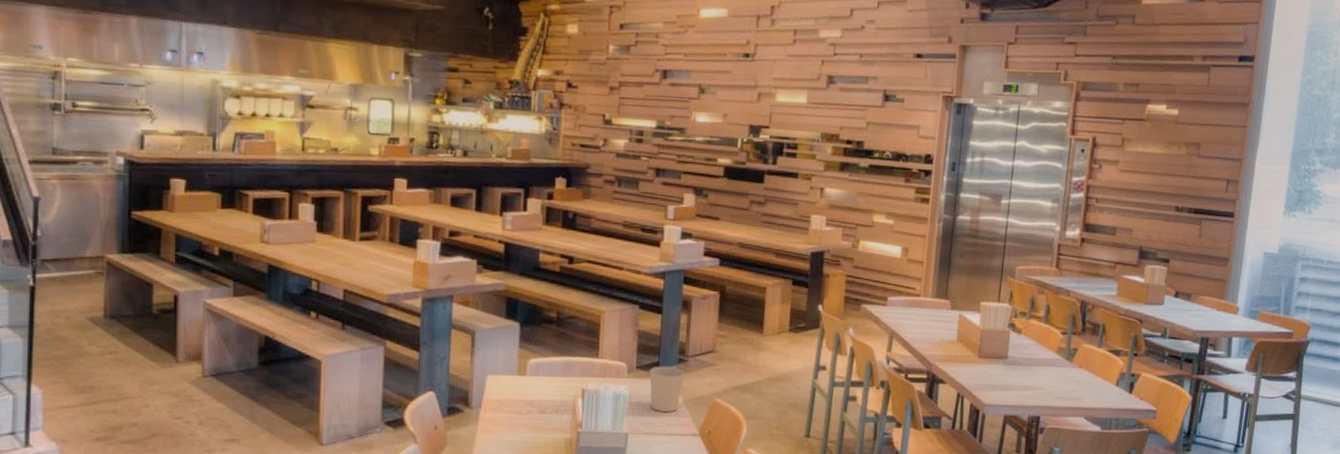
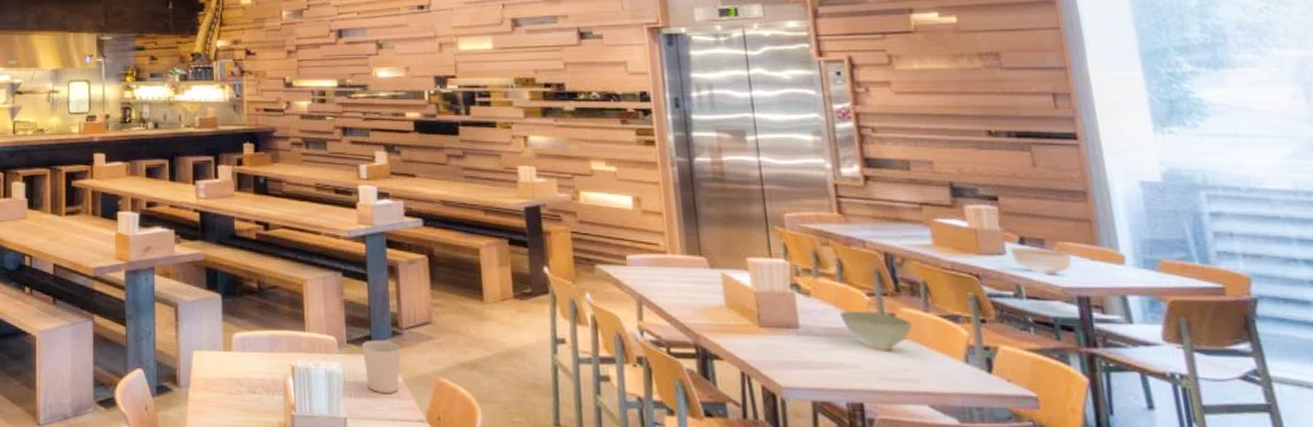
bowl: none [1039,346,1088,376] -> present [840,311,913,350]
bowl: none [1167,299,1206,321] -> present [1011,248,1073,275]

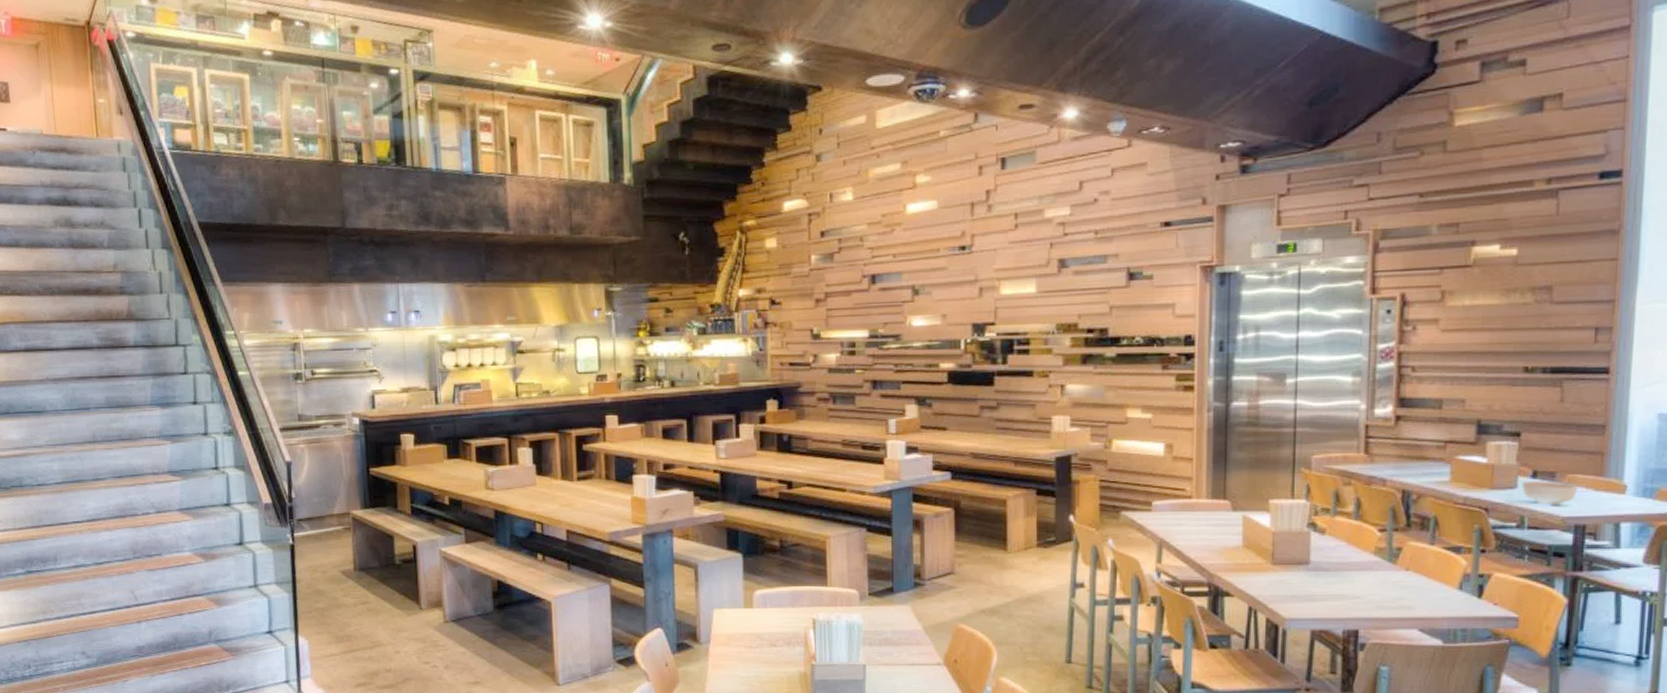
dixie cup: present [362,340,401,394] -> none [884,591,922,641]
bowl: present [840,311,913,350] -> none [1350,546,1417,581]

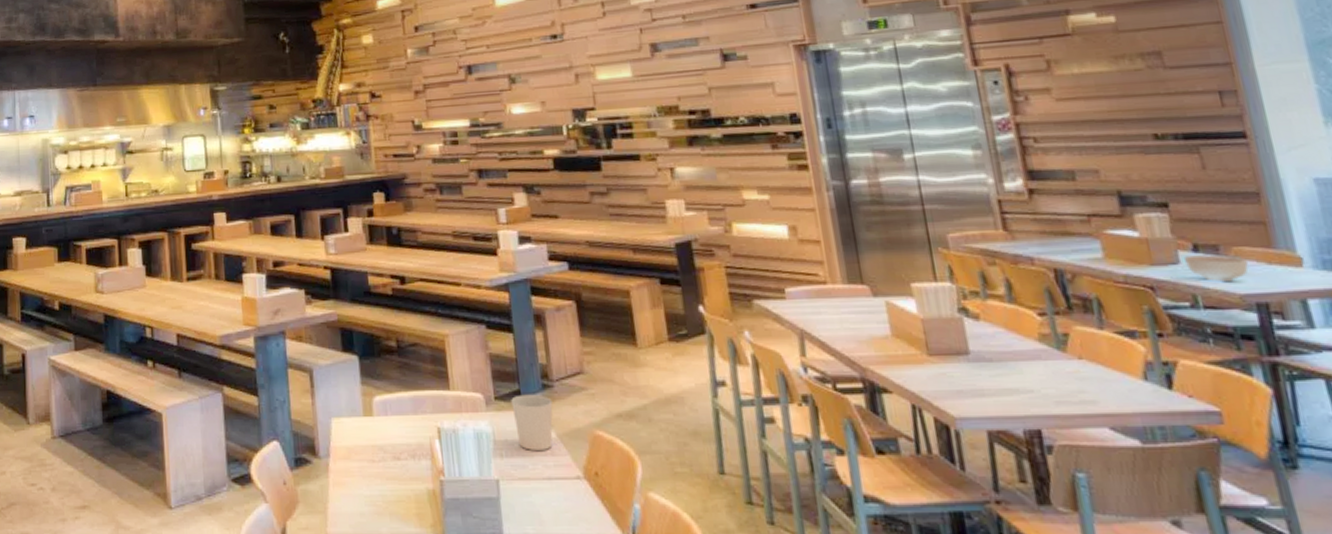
dixie cup: none [884,591,922,641] -> present [511,394,553,452]

